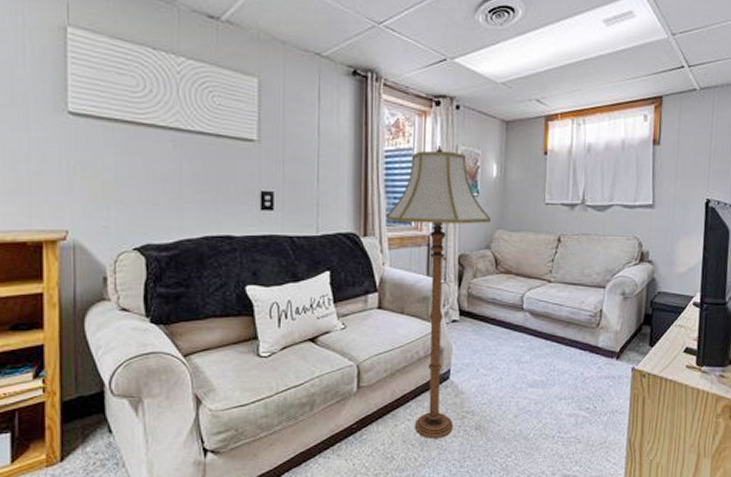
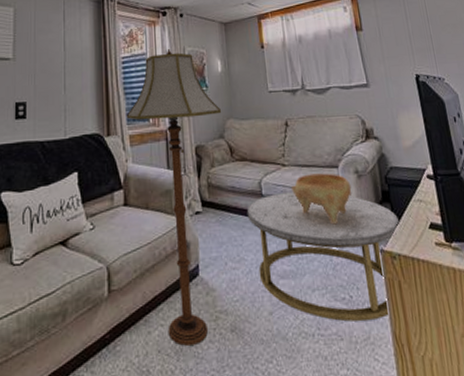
coffee table: none [504,309,656,429] -> present [247,192,399,322]
decorative bowl: none [553,292,615,342] -> present [290,173,352,225]

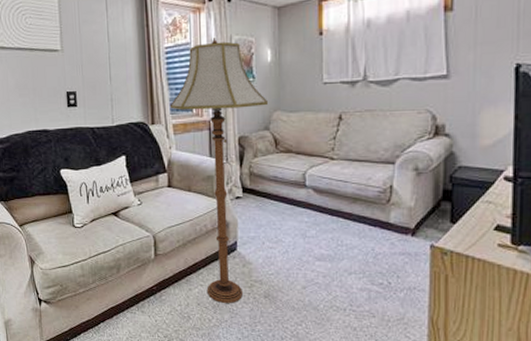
coffee table: present [247,192,399,322] -> none [288,185,458,305]
decorative bowl: present [290,173,352,225] -> none [337,168,407,218]

